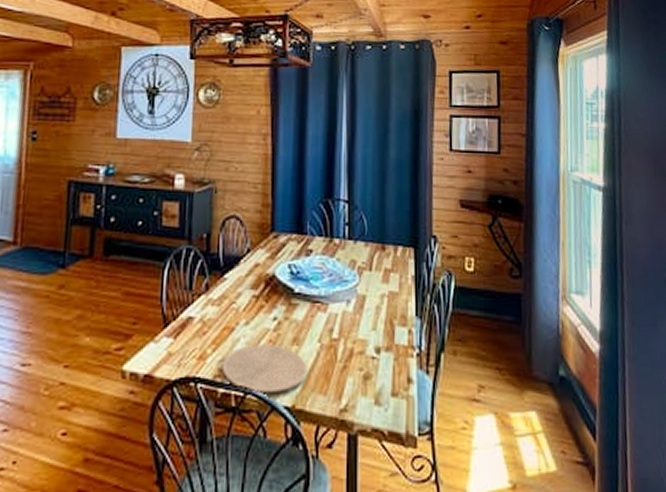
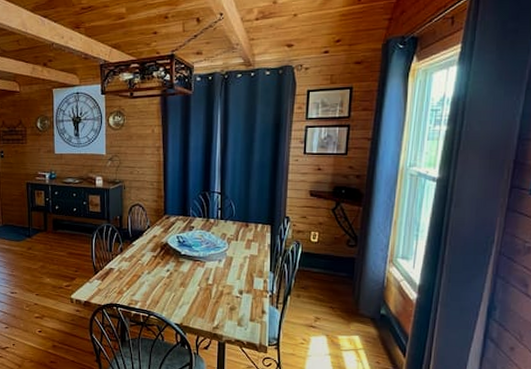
plate: present [221,345,307,393] -> none [133,286,191,315]

